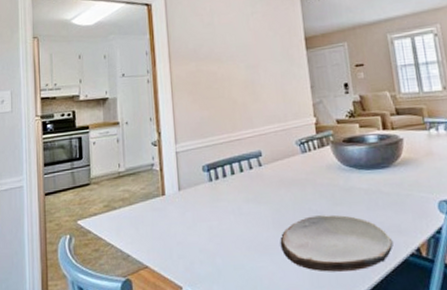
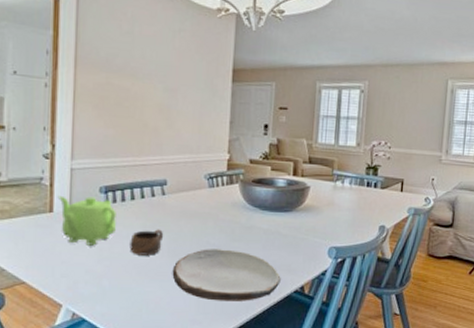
teapot: none [167,176,221,224] -> present [57,195,116,246]
cup: none [236,201,267,230] -> present [130,229,164,256]

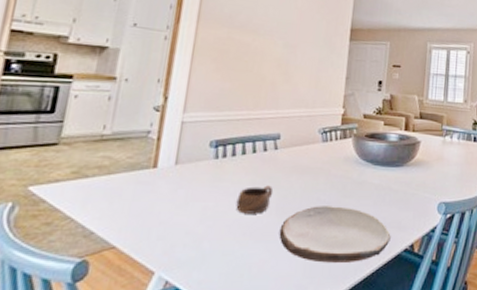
teapot: present [57,195,116,246] -> none [163,150,225,204]

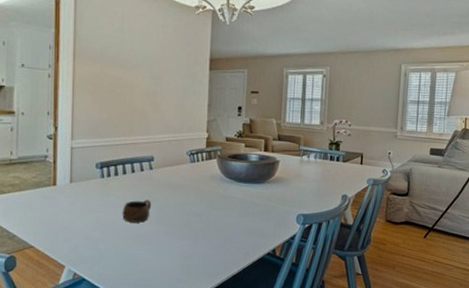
plate: present [279,206,391,263] -> none [159,216,255,263]

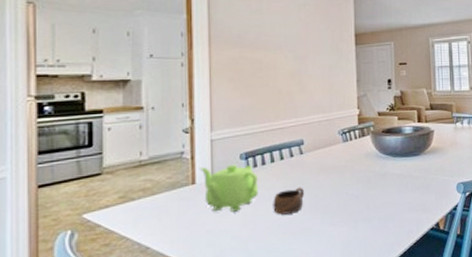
teapot: none [60,171,111,214] -> present [199,164,258,212]

